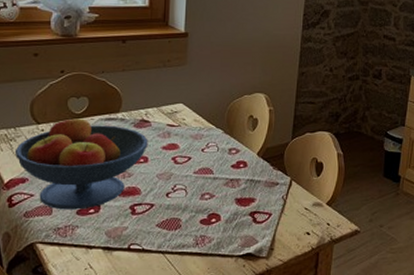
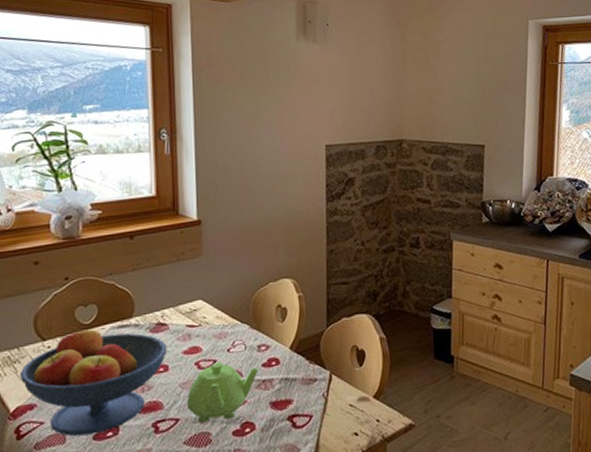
teapot: none [162,159,227,210] -> present [187,361,258,423]

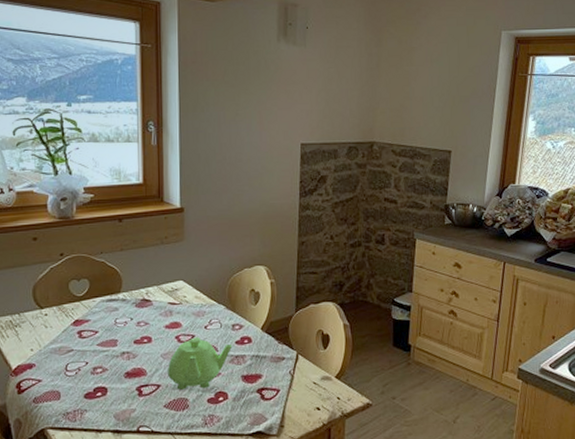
fruit bowl: present [19,327,167,437] -> none [20,299,151,394]

